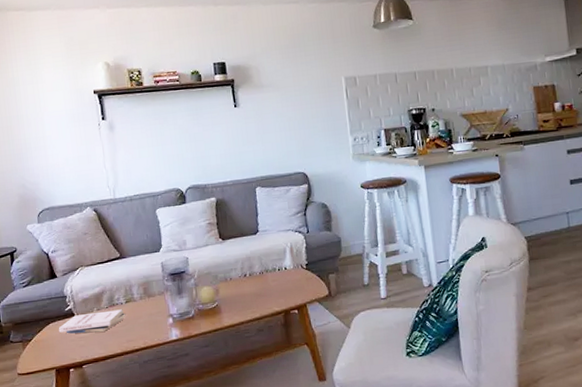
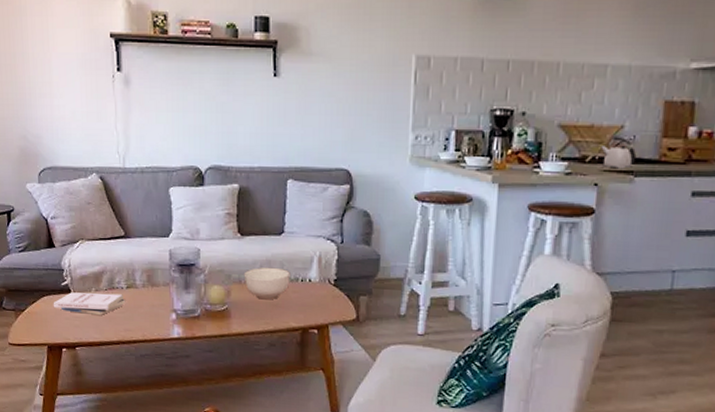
bowl: none [228,262,269,292] -> present [244,267,290,300]
kettle: none [494,117,523,141] -> present [600,136,636,169]

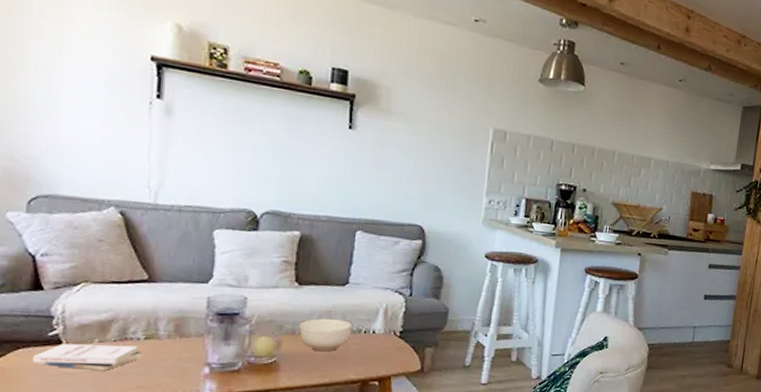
kettle: present [600,136,636,169] -> none [644,216,670,243]

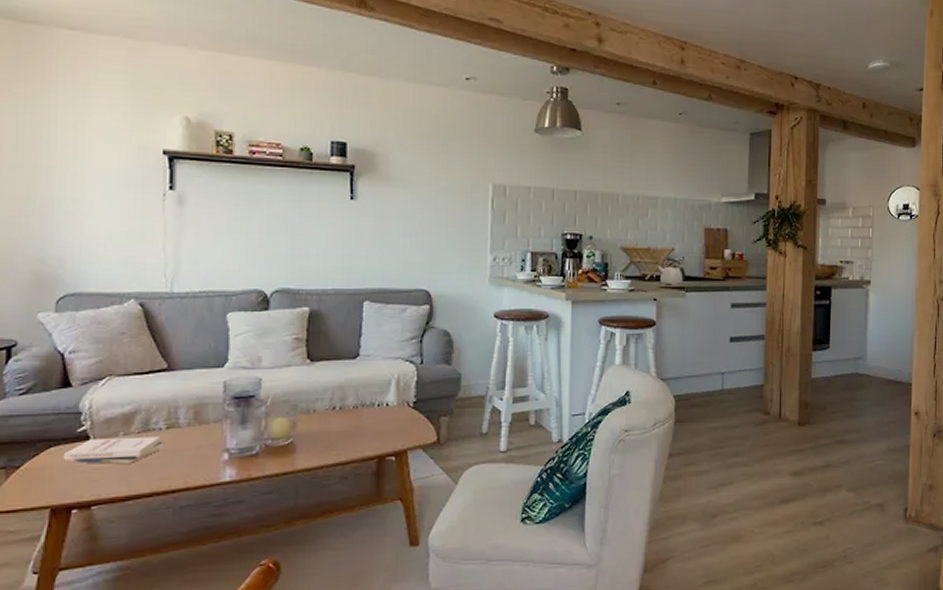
bowl: present [298,318,353,352] -> none [312,393,366,429]
kettle: none [644,216,670,243] -> present [657,258,686,286]

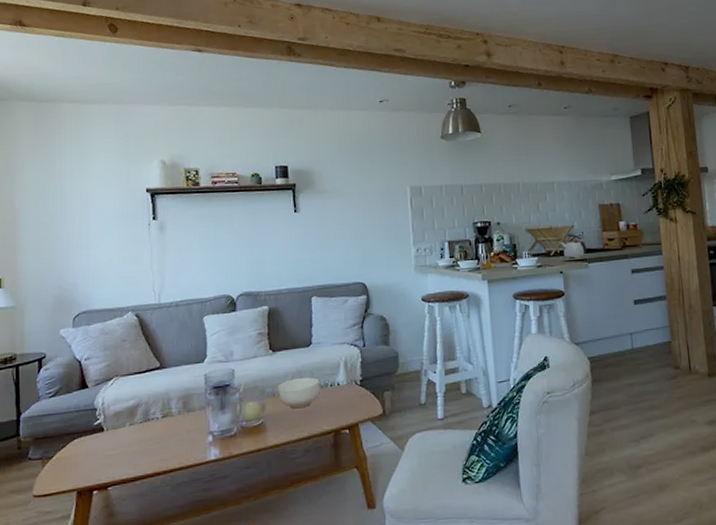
books: present [62,436,164,464] -> none [84,424,161,451]
bowl: none [312,393,366,429] -> present [277,376,320,409]

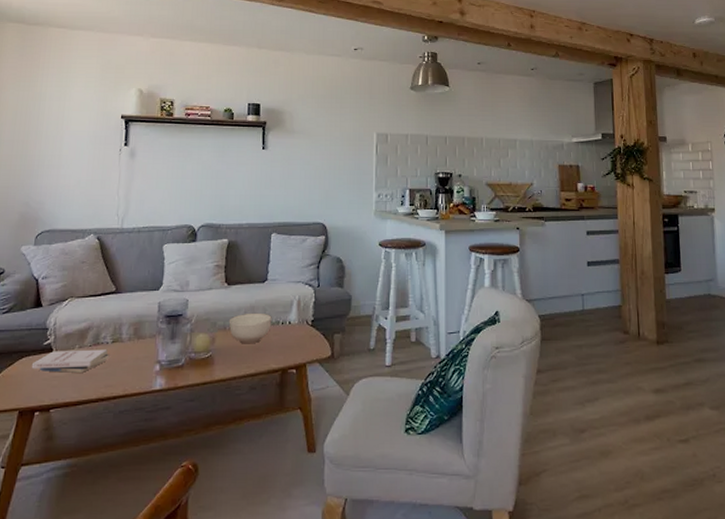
books: none [84,424,161,451] -> present [31,349,110,373]
kettle: present [560,234,588,259] -> none [518,191,545,216]

